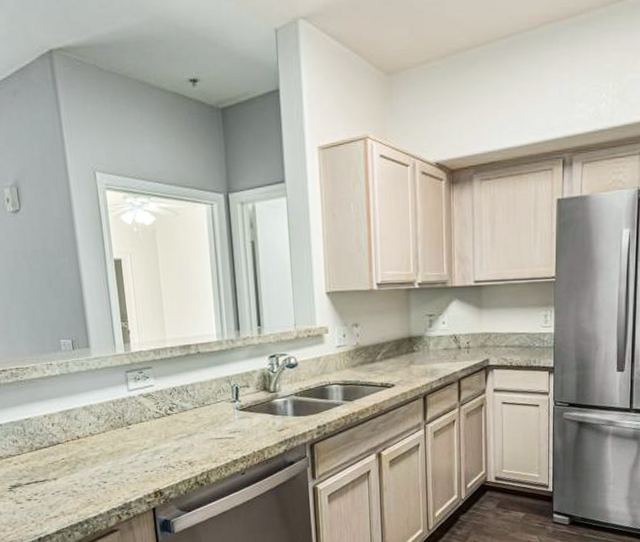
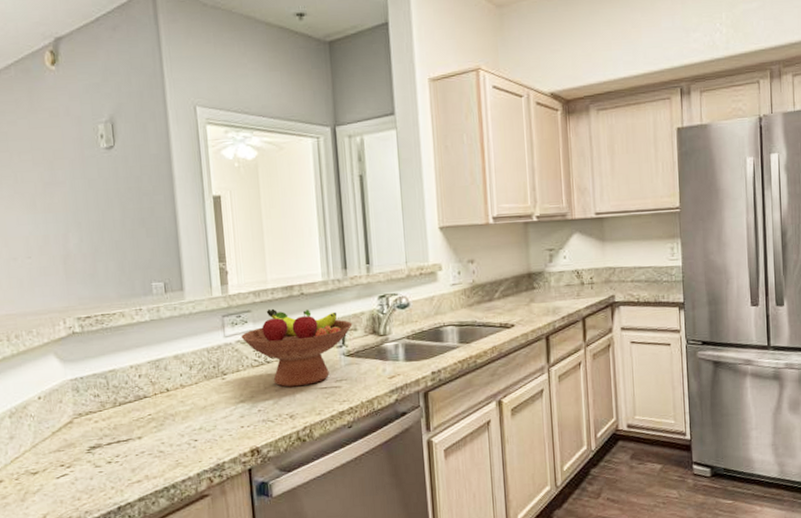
fruit bowl: none [143,365,245,437] -> present [241,308,353,388]

